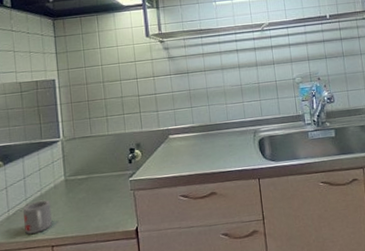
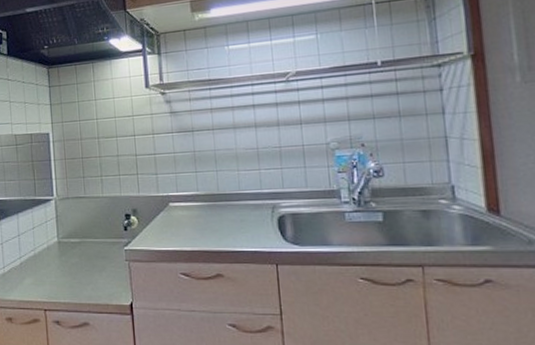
mug: present [23,199,53,234] -> none [18,260,46,294]

